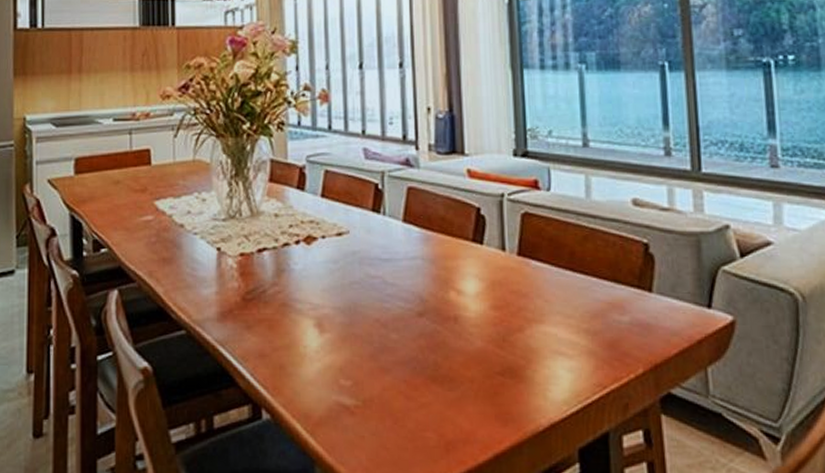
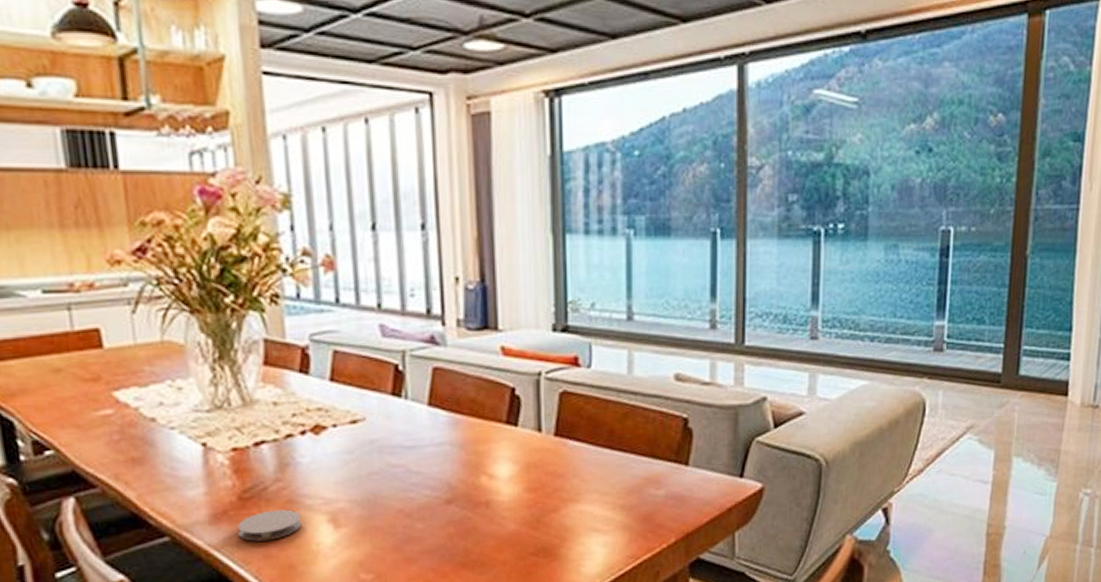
coaster: none [240,312,293,340] -> present [237,509,302,542]

